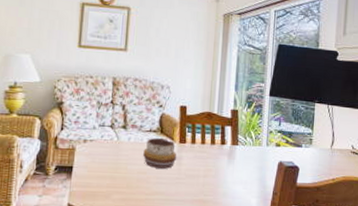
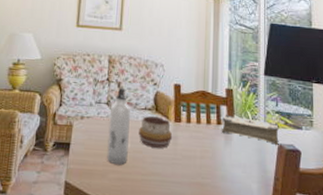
water bottle: none [110,110,135,185] -> present [107,88,131,164]
book: none [226,134,280,162] -> present [222,114,279,145]

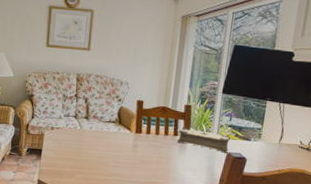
water bottle: present [107,88,131,164] -> none [74,103,96,167]
decorative bowl: present [139,115,173,148] -> none [103,127,133,155]

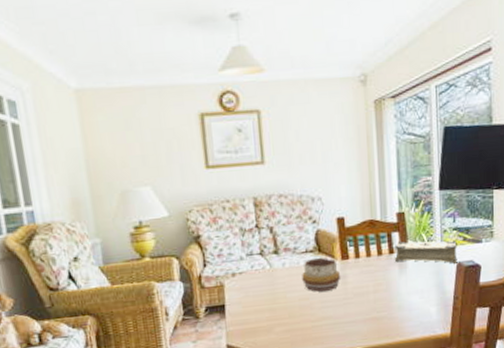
decorative bowl: none [103,127,133,155] -> present [302,257,341,292]

